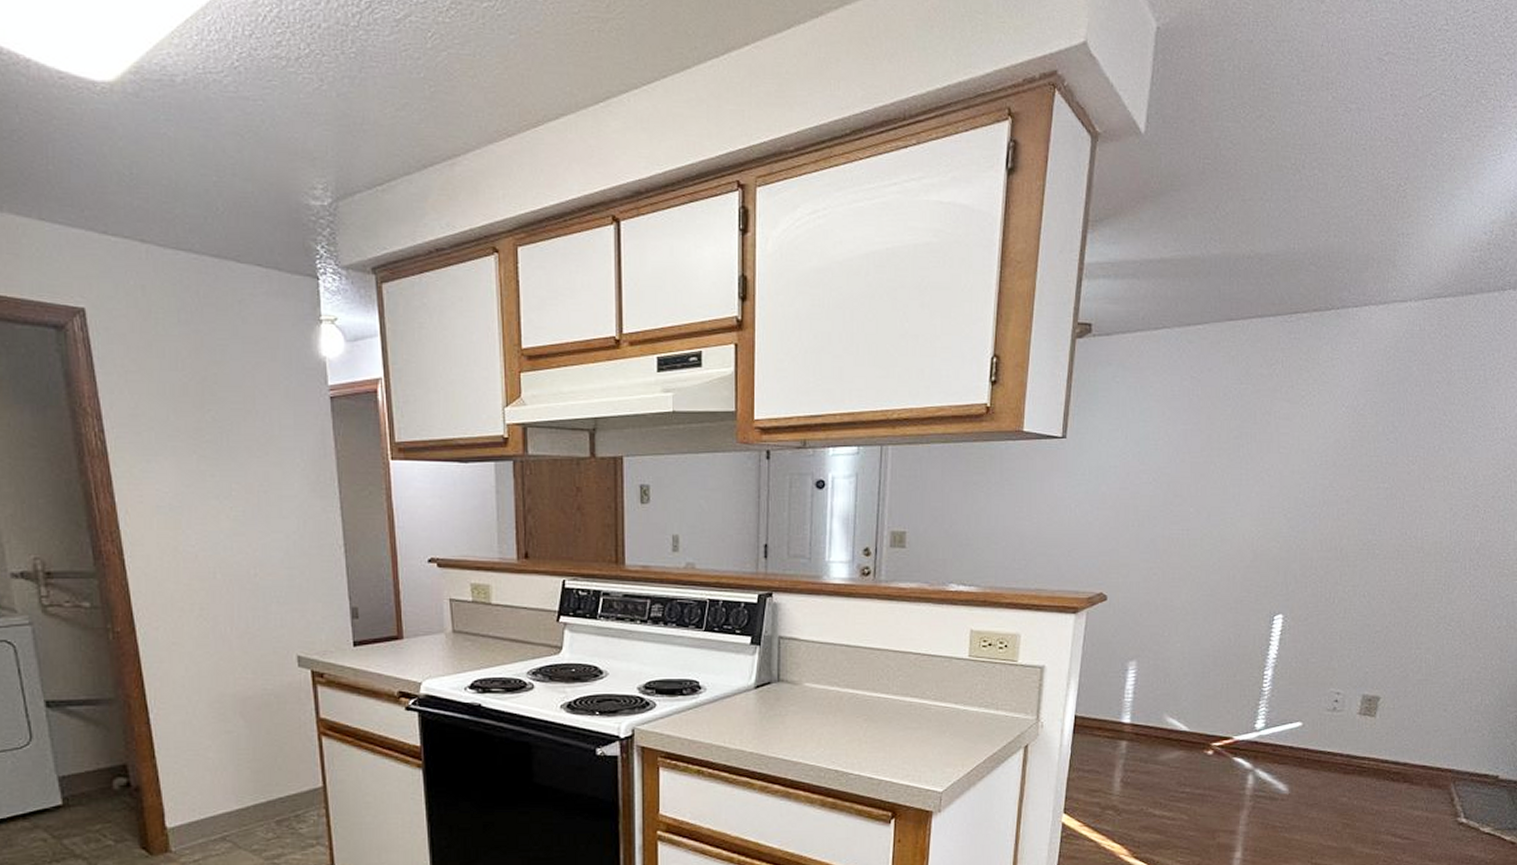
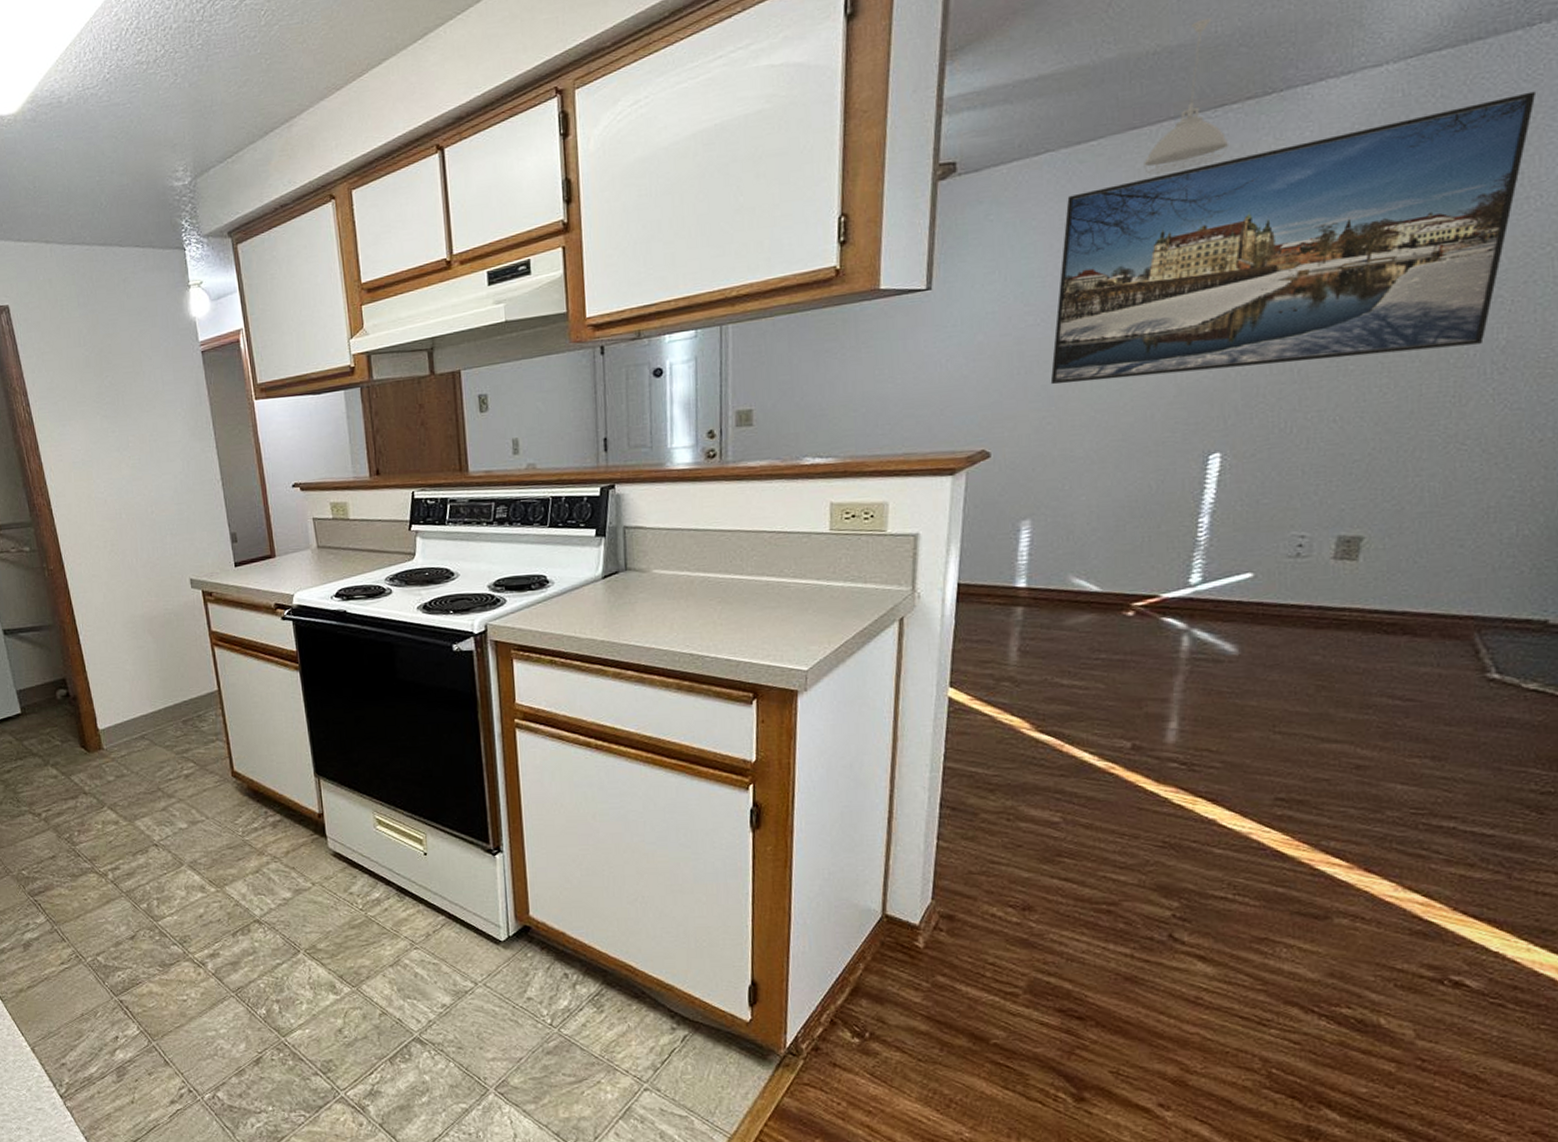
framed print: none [1157,343,1505,543] -> present [1050,91,1537,385]
pendant light: none [1237,235,1300,363] -> present [1144,17,1230,174]

